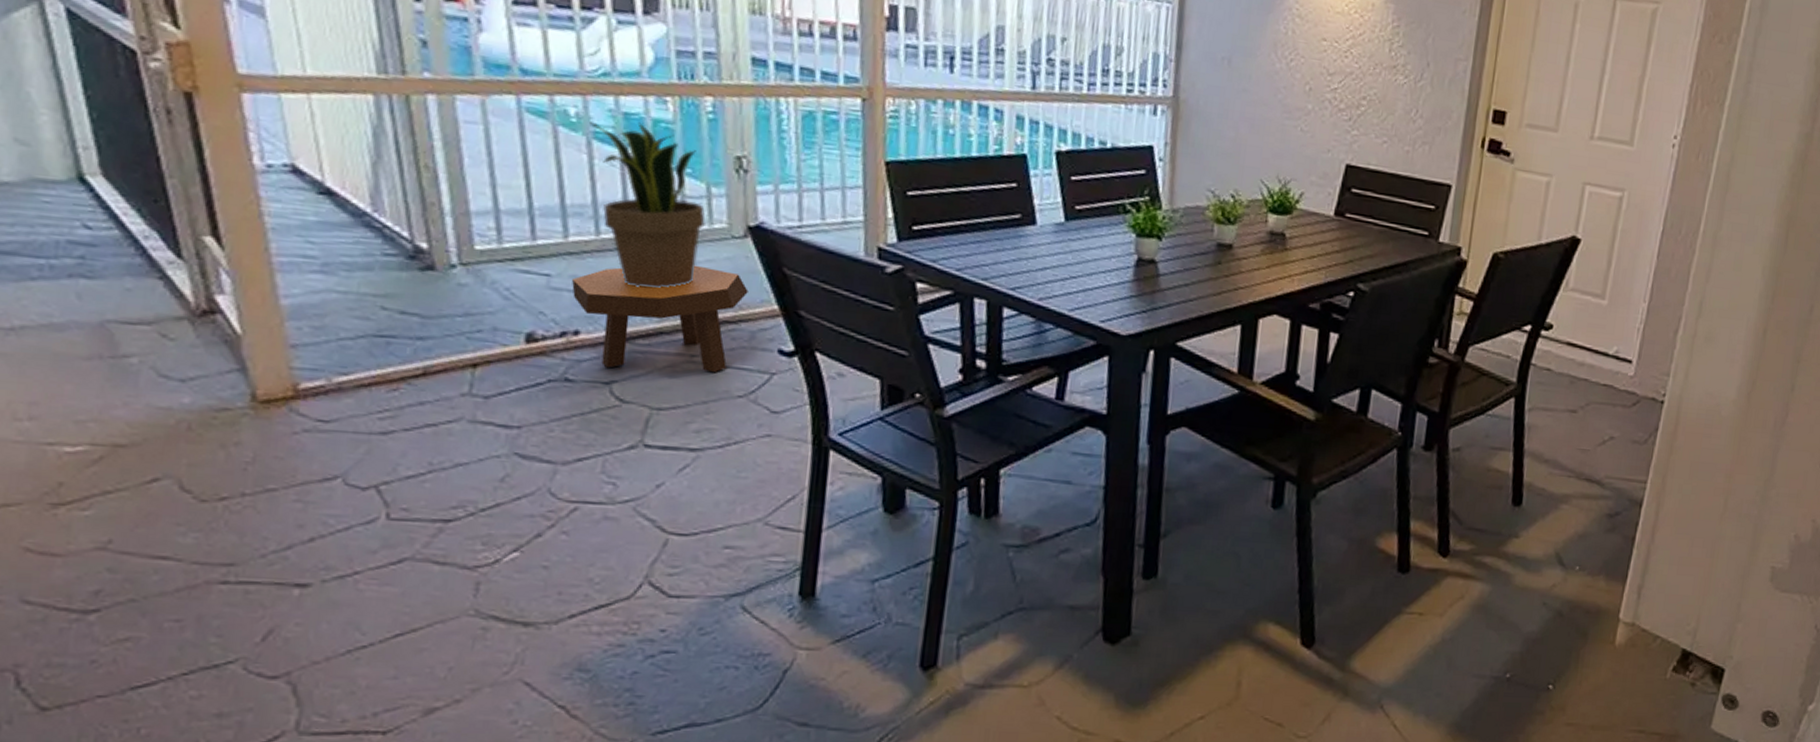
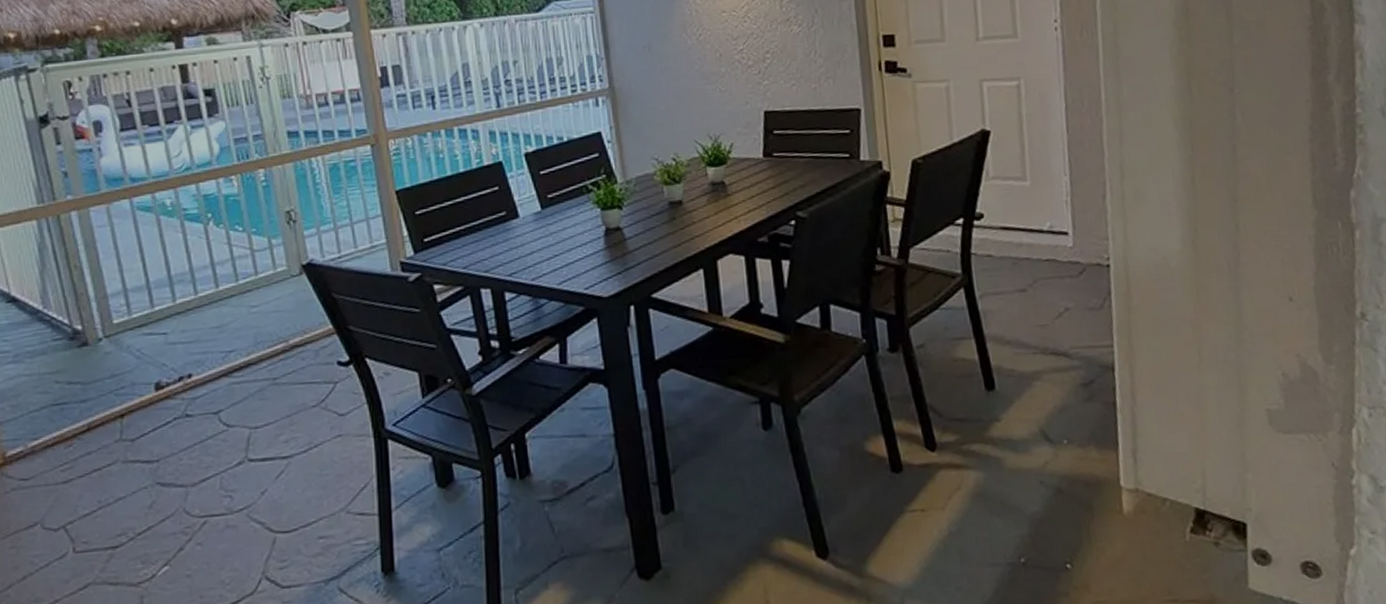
footstool: present [572,265,749,373] -> none [182,304,309,401]
potted plant: present [590,122,705,289] -> none [181,200,271,331]

